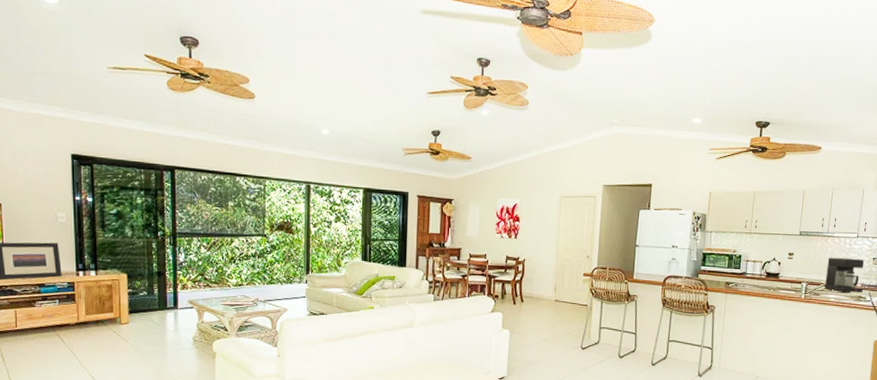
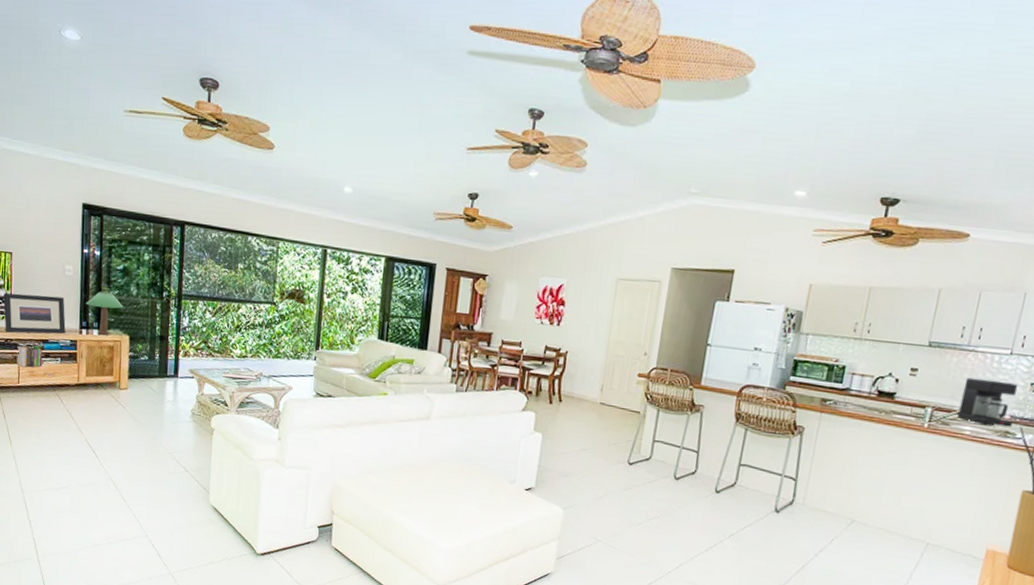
books: none [12,289,40,312] -> present [16,344,43,368]
table lamp: none [81,235,120,275] -> present [86,291,124,335]

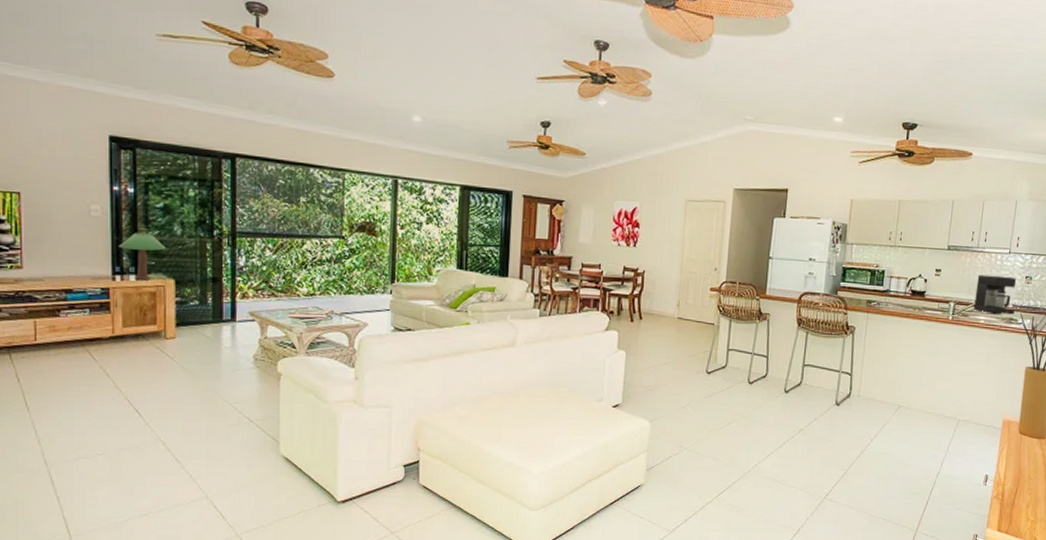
picture frame: present [3,293,66,334] -> none [11,238,94,284]
books: present [16,344,43,368] -> none [32,295,66,322]

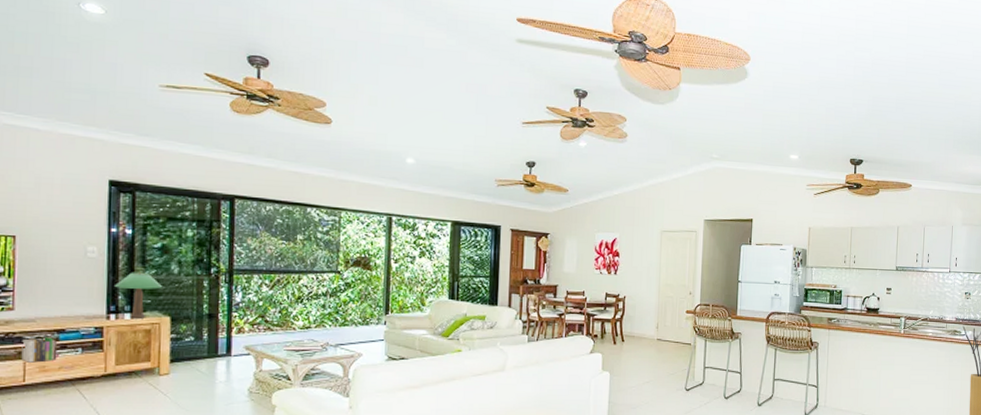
books: none [32,295,66,322] -> present [21,336,58,363]
coffee maker: present [973,274,1017,315] -> none [921,292,958,327]

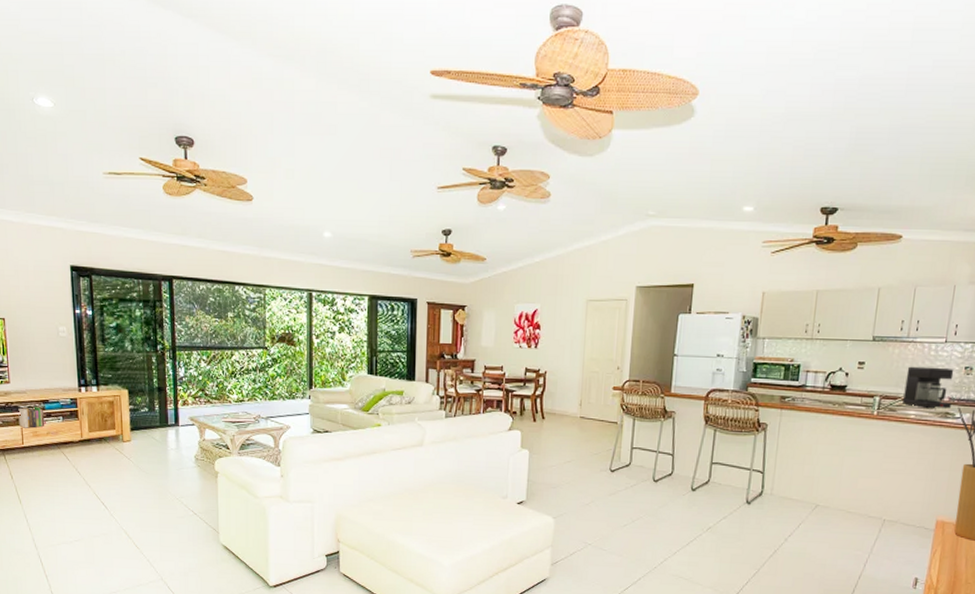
table lamp: present [115,272,163,318] -> none [83,349,120,391]
coffee maker: none [921,292,958,327] -> present [901,366,954,409]

